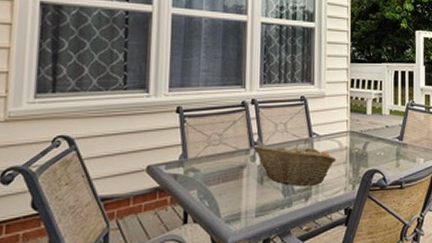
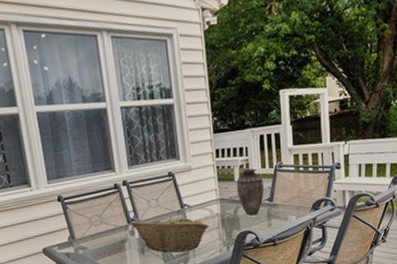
vase: none [367,104,394,153] -> present [236,168,264,216]

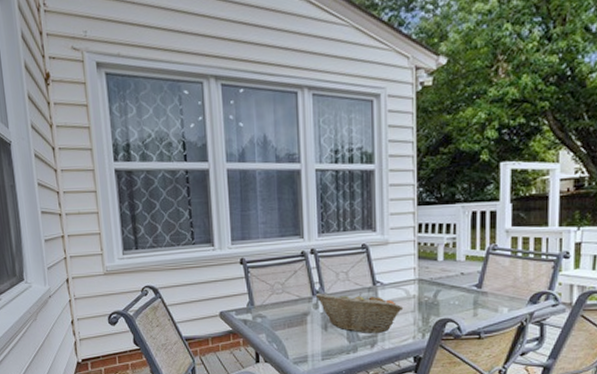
vase: present [236,168,264,216] -> none [439,249,471,302]

